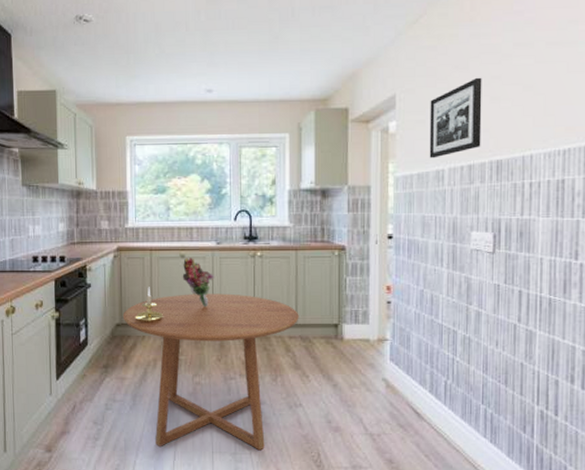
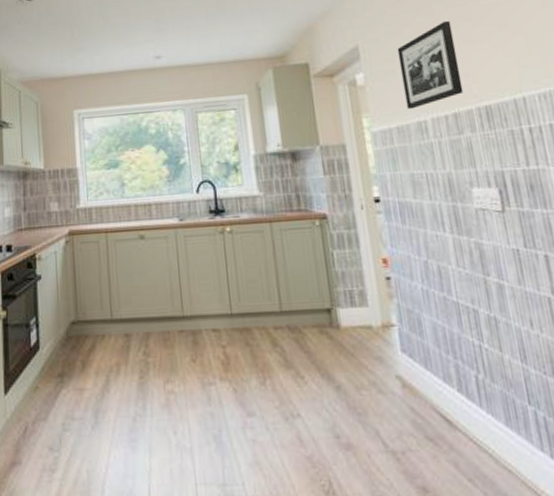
dining table: present [122,293,299,451] -> none [78,278,284,480]
candle holder: present [136,287,163,323] -> none [93,275,124,319]
bouquet: present [182,258,215,307] -> none [143,238,180,296]

